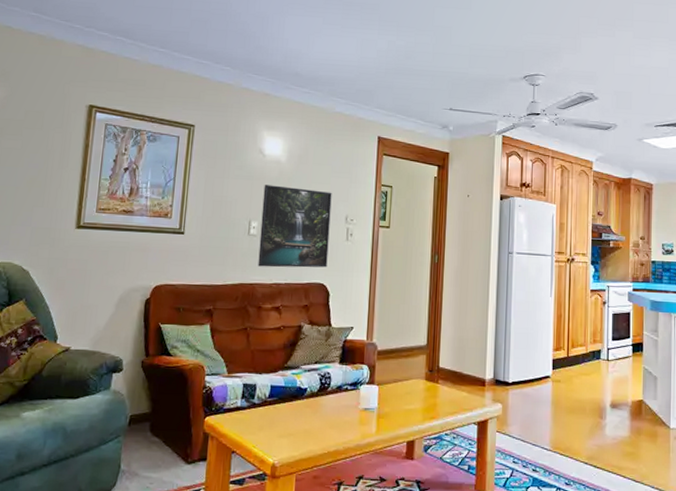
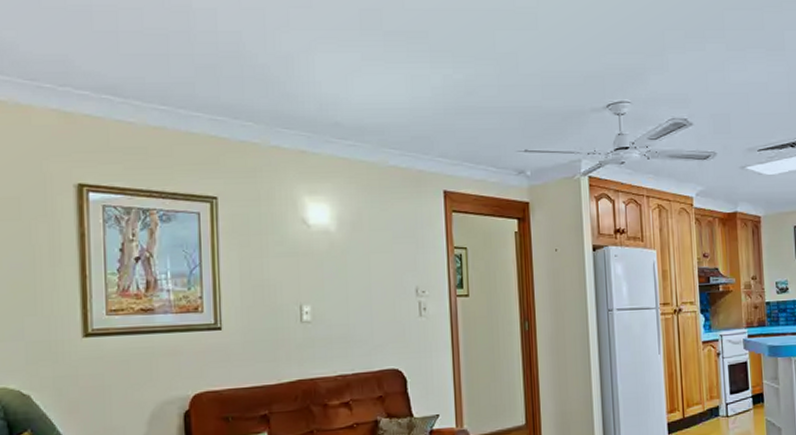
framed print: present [258,185,332,268] -> none [313,260,400,358]

